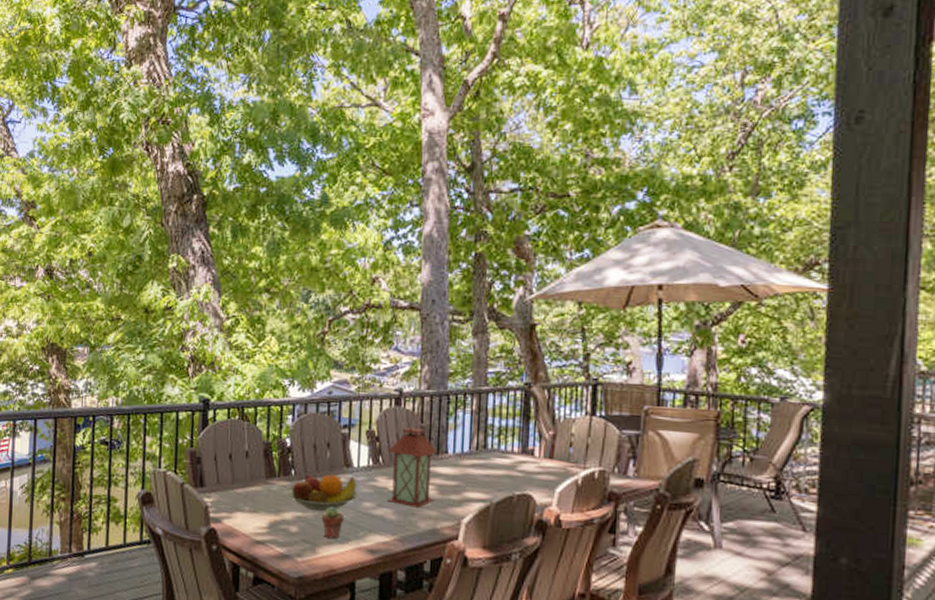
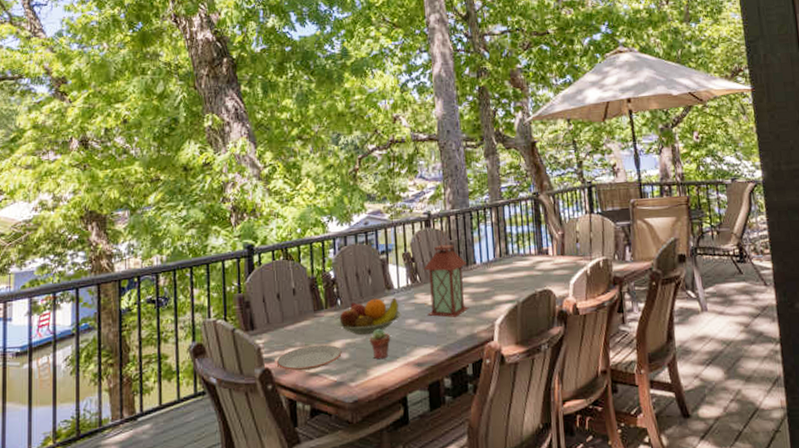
plate: none [222,512,291,538] -> present [276,344,342,371]

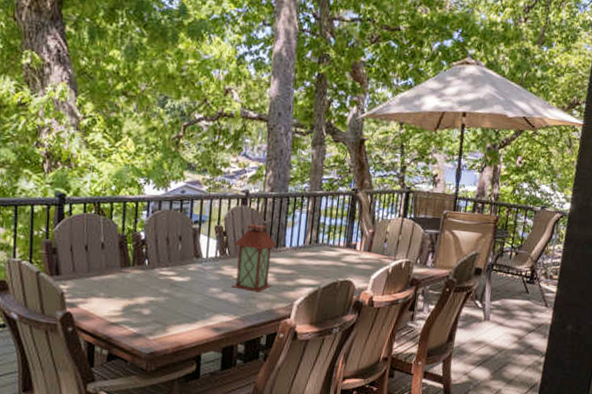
plate: present [276,344,342,371] -> none [78,297,144,320]
fruit bowl: present [333,297,401,335] -> none [138,264,206,296]
potted succulent: present [369,328,391,360] -> none [172,291,193,320]

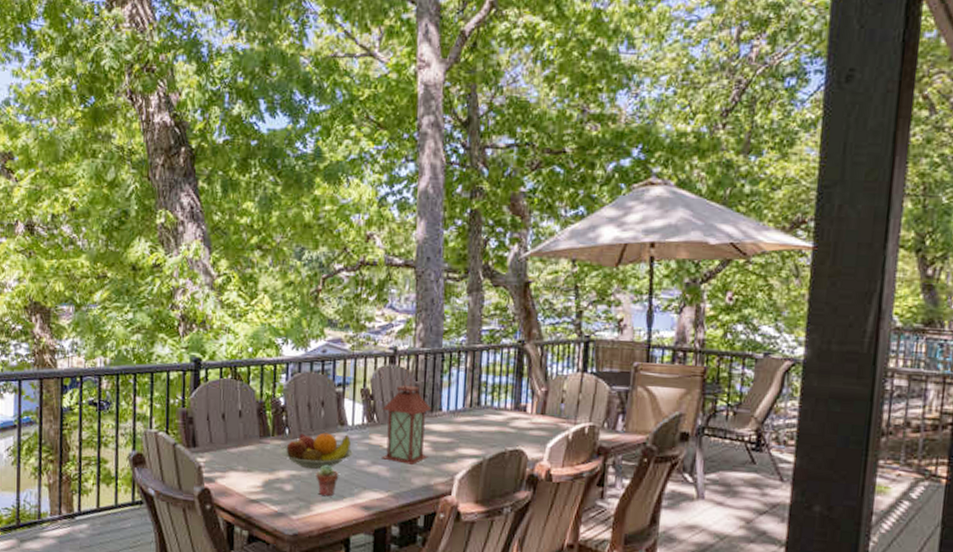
fruit bowl: none [138,264,206,296] -> present [279,432,353,469]
potted succulent: none [172,291,193,320] -> present [316,464,339,497]

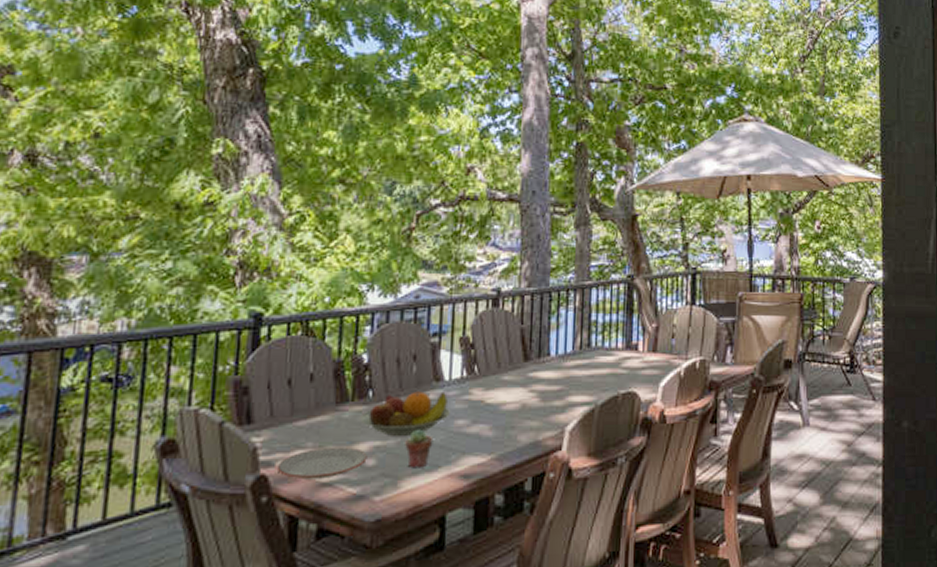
plate: none [216,471,286,497] -> present [276,447,367,480]
lantern: present [382,368,431,465] -> none [483,311,539,420]

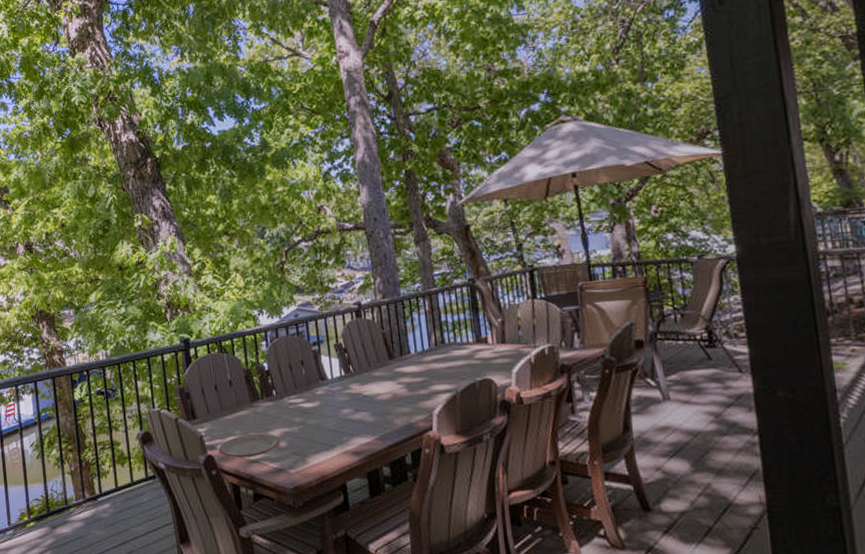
fruit bowl: present [360,391,450,436] -> none [270,388,336,424]
potted succulent: present [405,429,434,469] -> none [306,418,328,448]

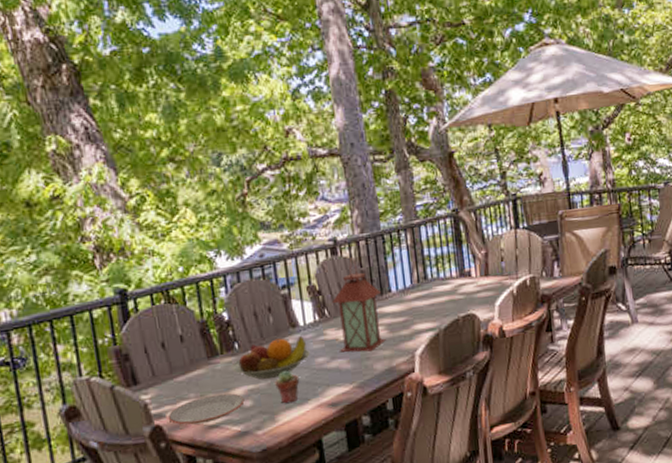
fruit bowl: none [270,388,336,424] -> present [231,335,310,380]
potted succulent: none [306,418,328,448] -> present [275,370,300,404]
lantern: none [356,319,405,407] -> present [331,256,386,353]

